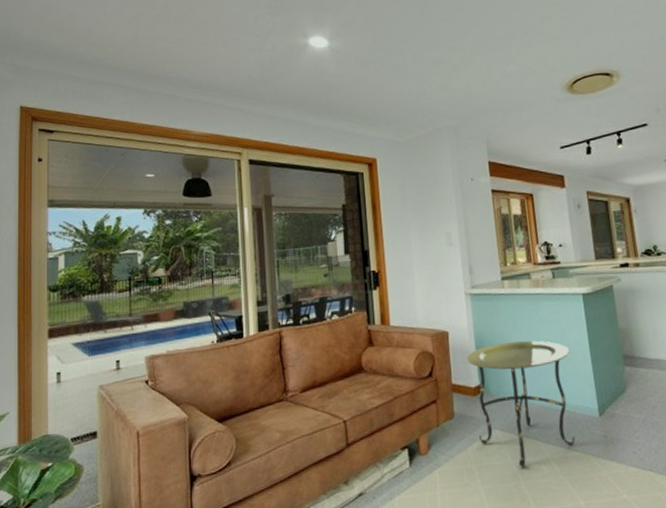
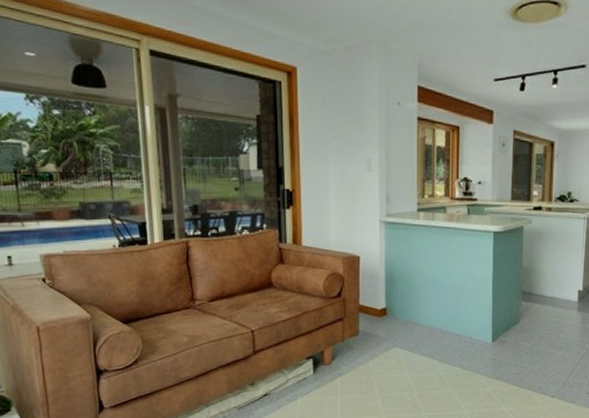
side table: present [467,340,576,469] -> none [376,271,474,382]

